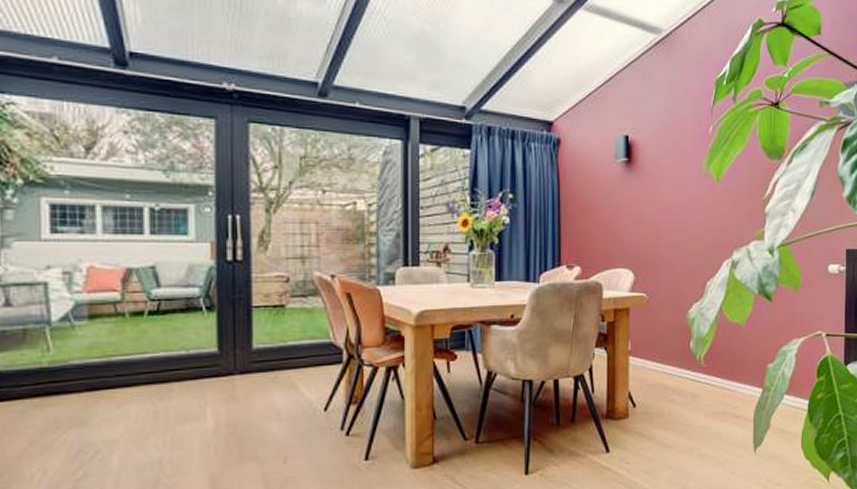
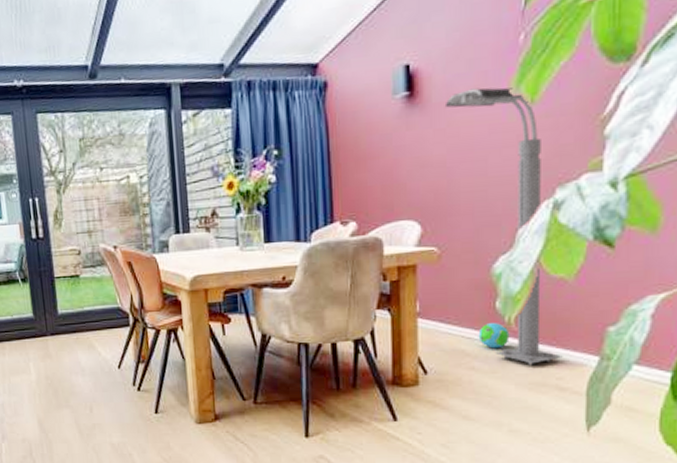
floor lamp: none [654,163,738,397] -> present [444,87,563,366]
decorative ball: none [676,361,700,383] -> present [478,323,510,349]

